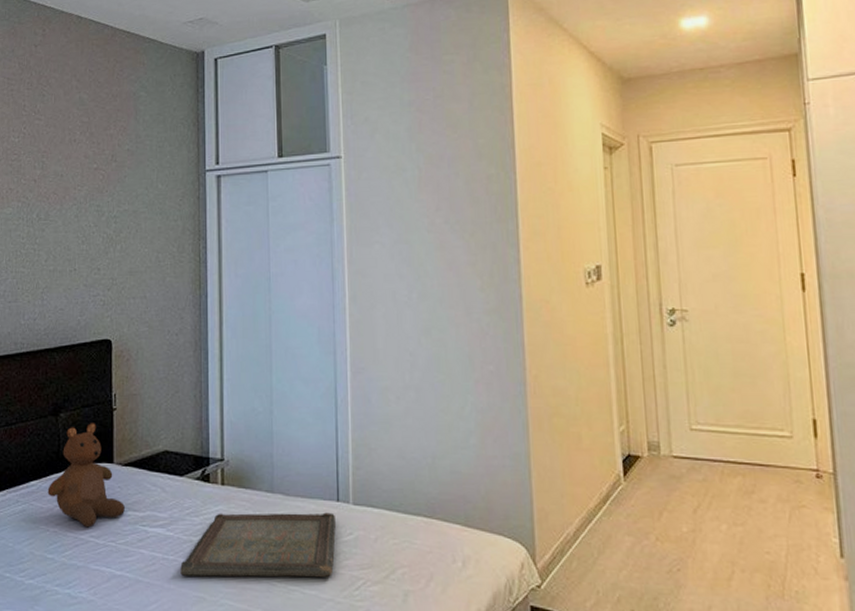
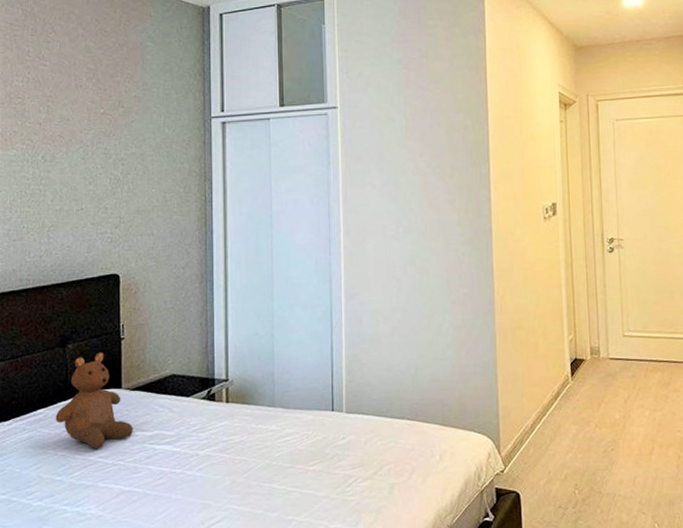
serving tray: present [180,512,336,578] -> none [187,421,330,486]

